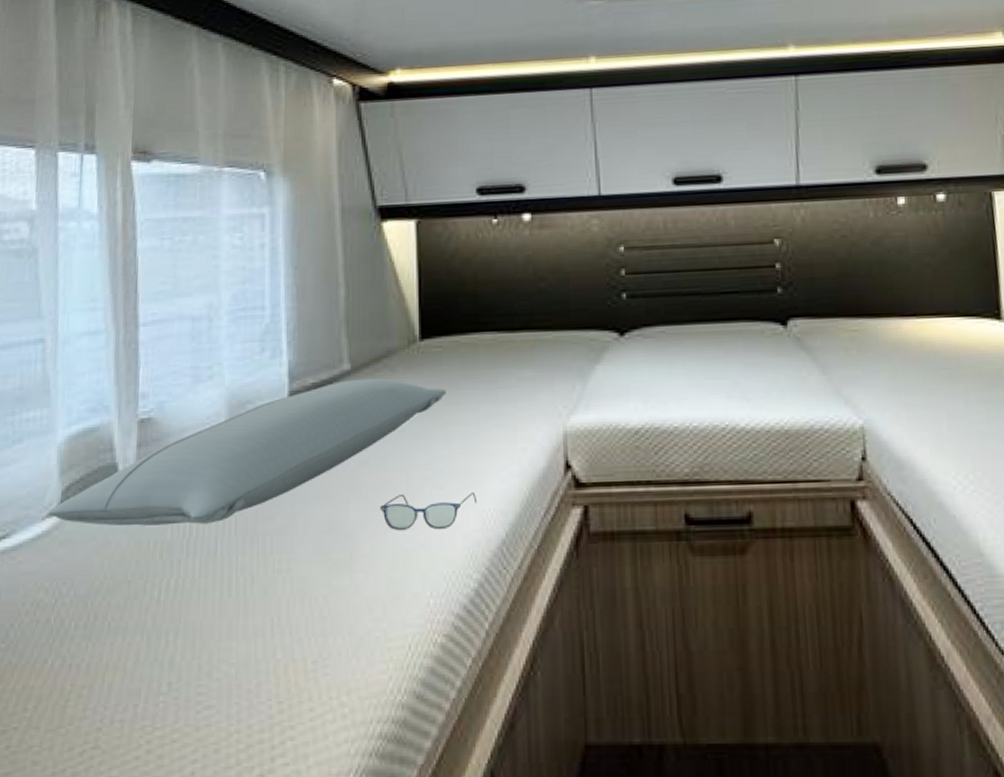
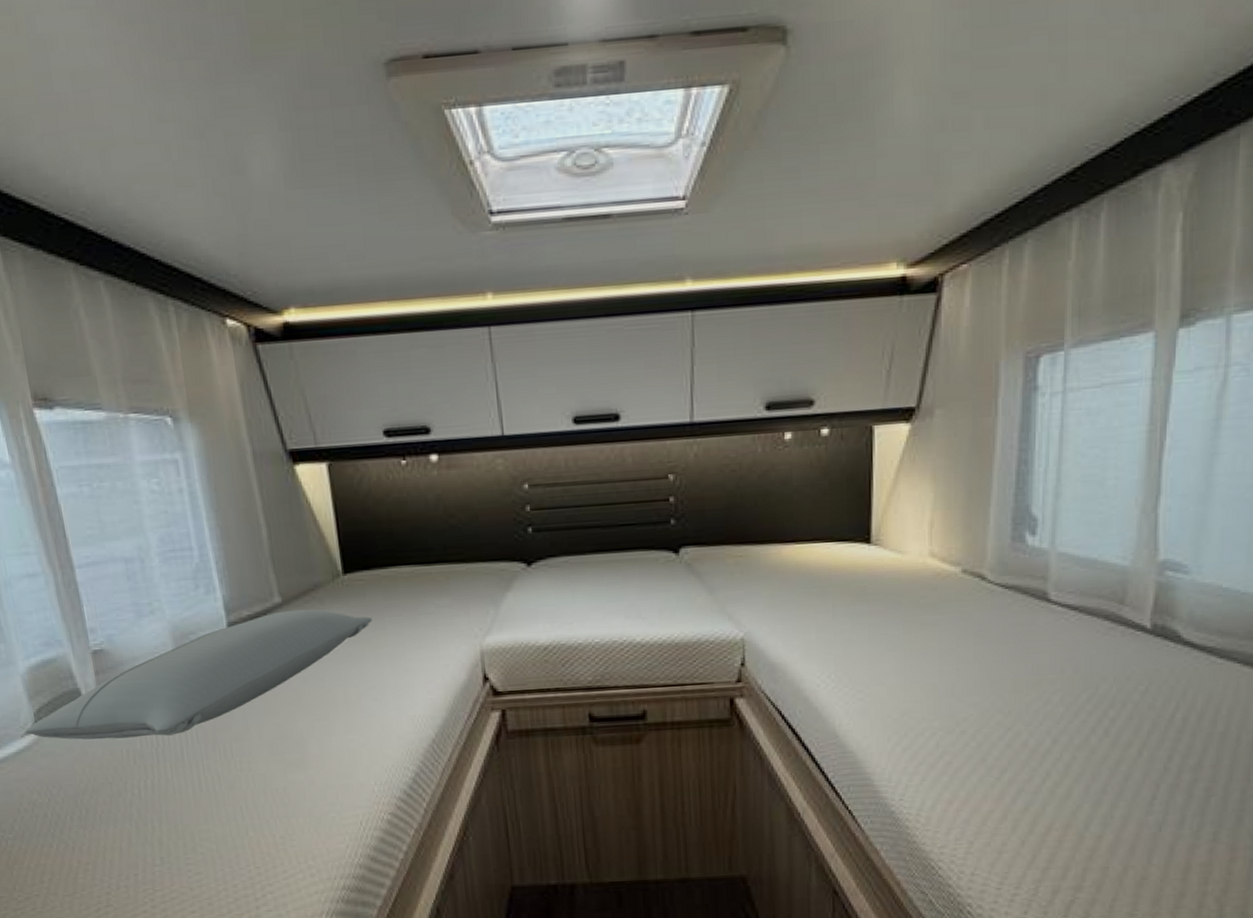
glasses: present [380,492,478,530] -> none [323,702,409,735]

